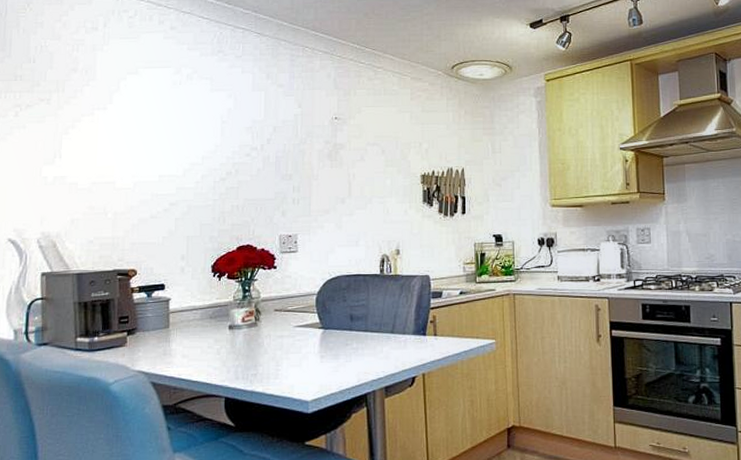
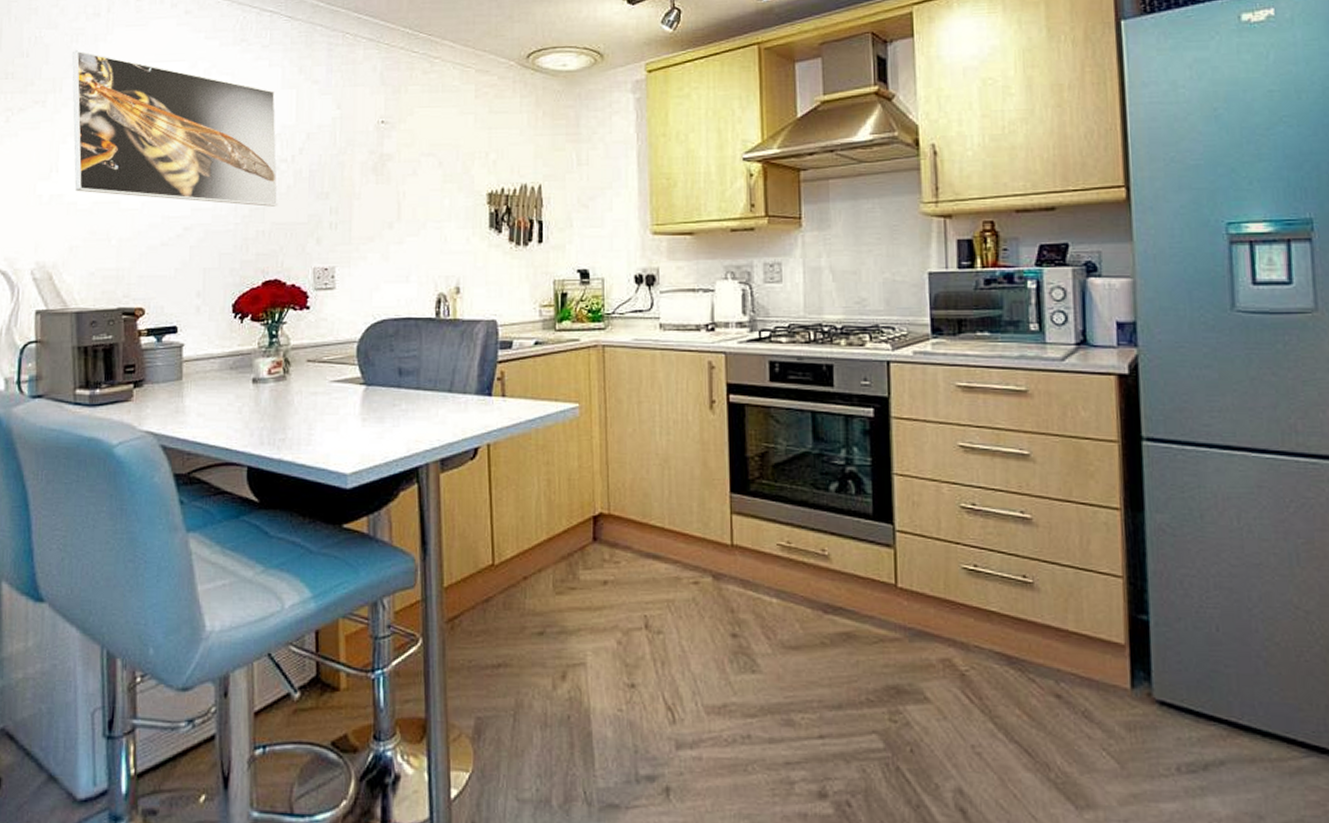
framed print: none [73,58,250,186] -> present [72,50,279,207]

